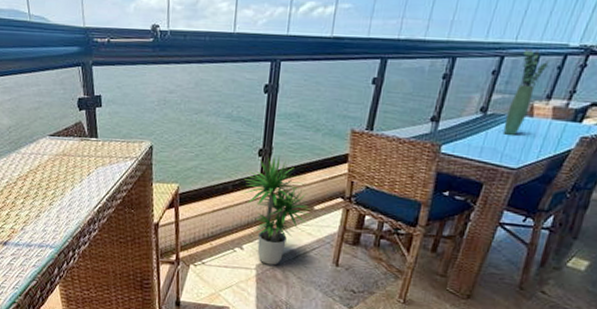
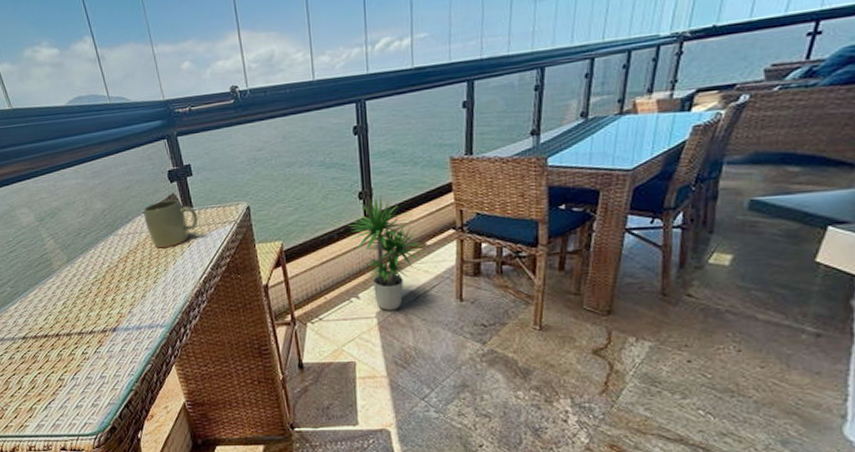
mug: none [48,126,101,173] -> present [143,199,199,248]
vase: present [503,47,549,135] -> none [608,45,643,136]

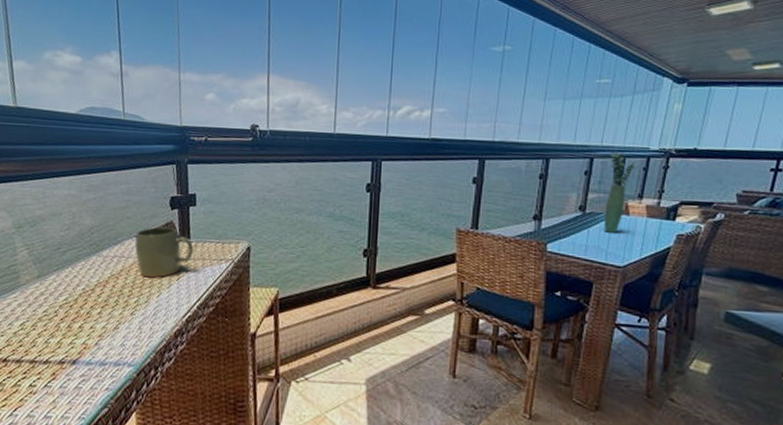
potted plant: present [348,197,424,311] -> none [347,257,422,379]
vase: none [608,45,643,136] -> present [603,150,635,233]

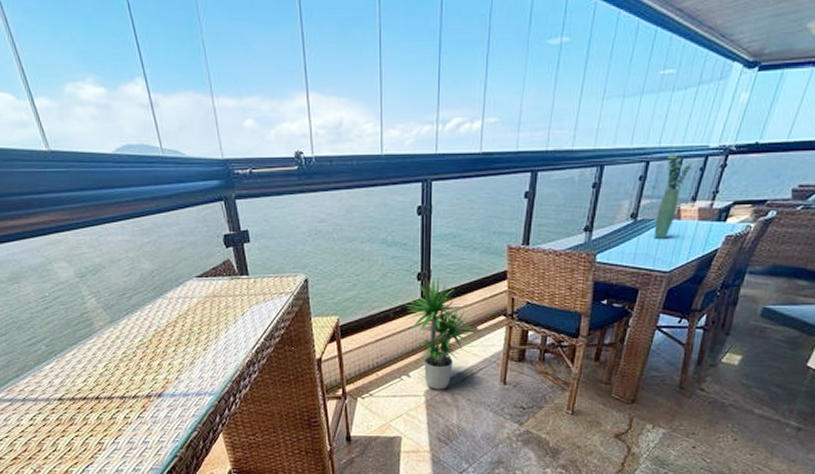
mug: present [135,226,194,278] -> none [195,265,254,315]
potted plant: none [347,257,422,379] -> present [404,279,475,390]

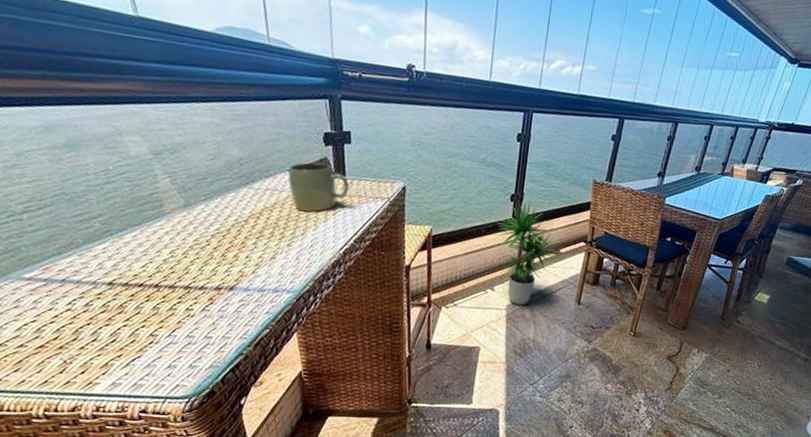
mug: none [195,265,254,315] -> present [288,162,350,212]
vase: present [654,151,692,239] -> none [712,119,745,191]

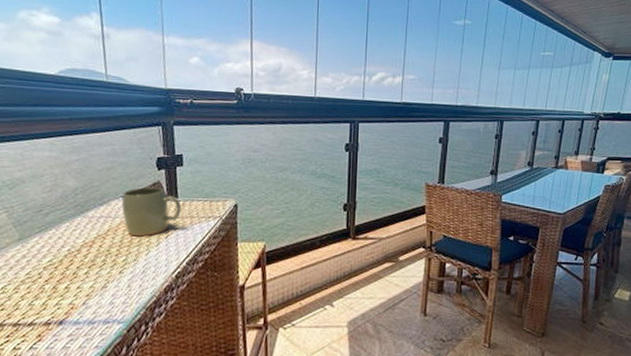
potted plant: present [494,202,558,305] -> none [329,210,397,321]

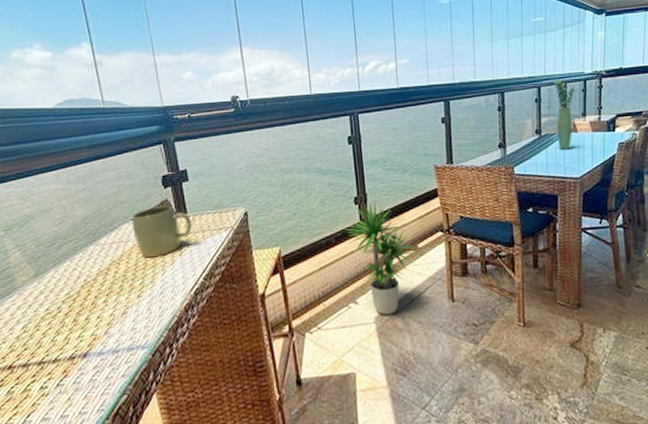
potted plant: none [329,210,397,321] -> present [346,201,417,315]
vase: none [547,113,572,185] -> present [552,78,575,150]

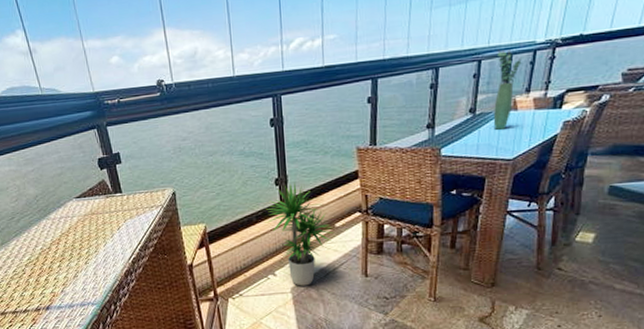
mug: present [131,205,192,258] -> none [75,185,127,231]

